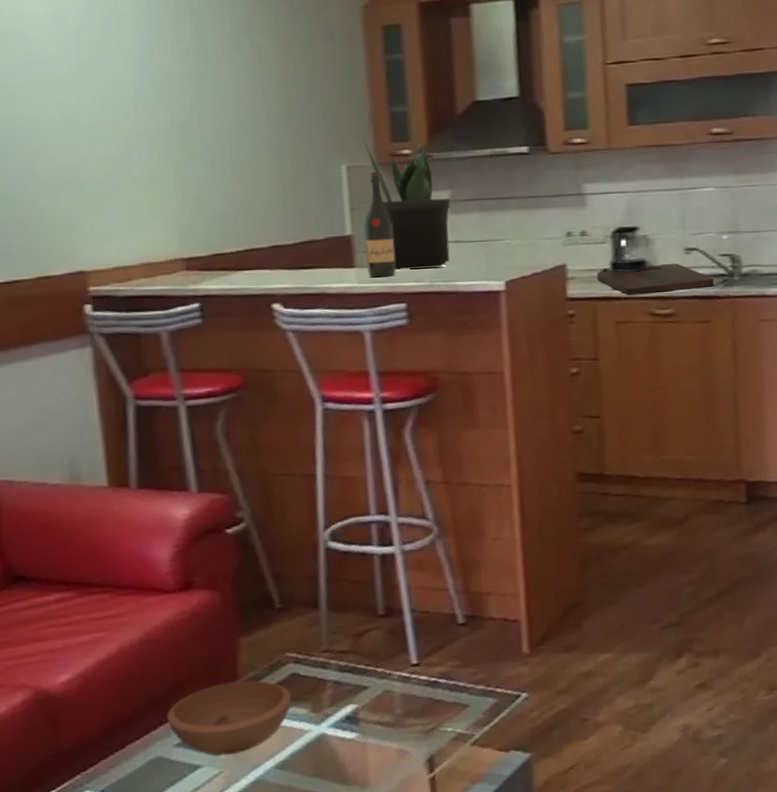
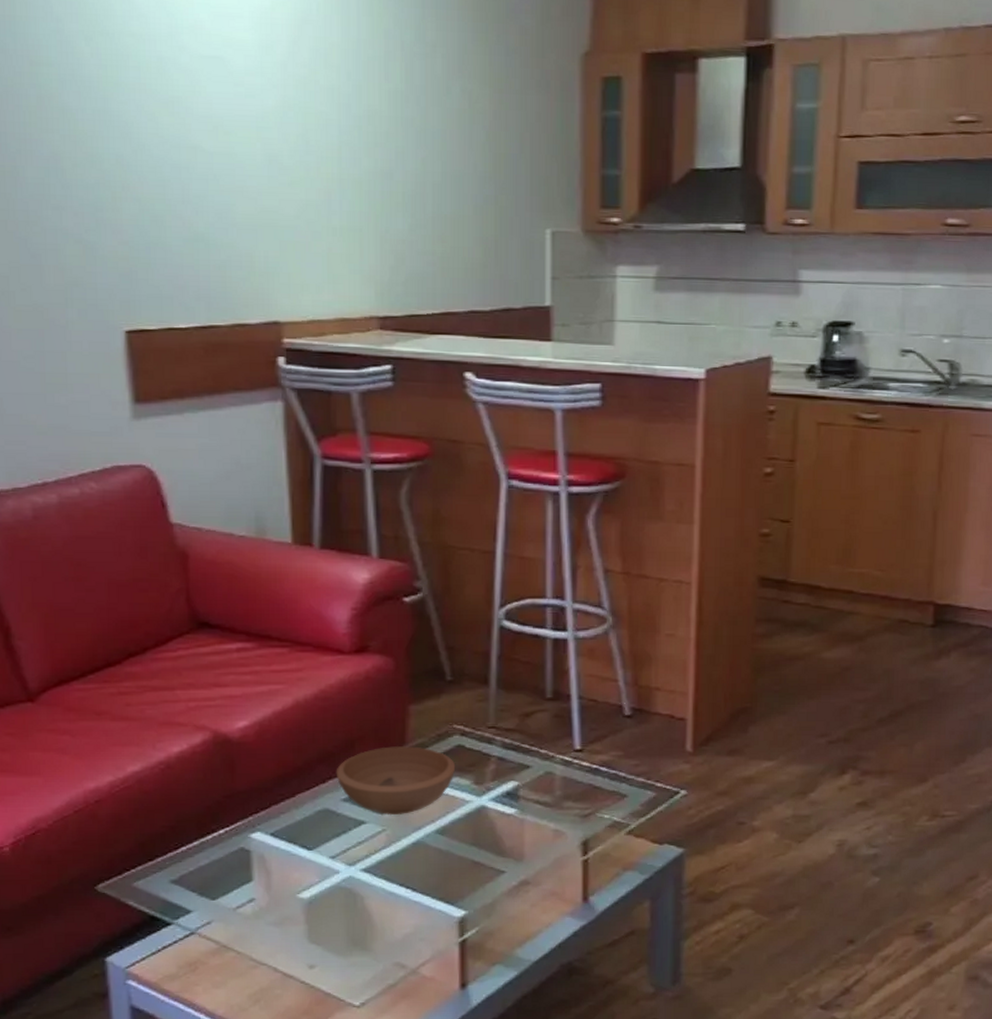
wine bottle: present [364,171,396,278] -> none [564,239,595,354]
planter: present [365,142,451,270] -> none [573,207,657,349]
cutting board: present [597,264,715,296] -> none [803,365,929,397]

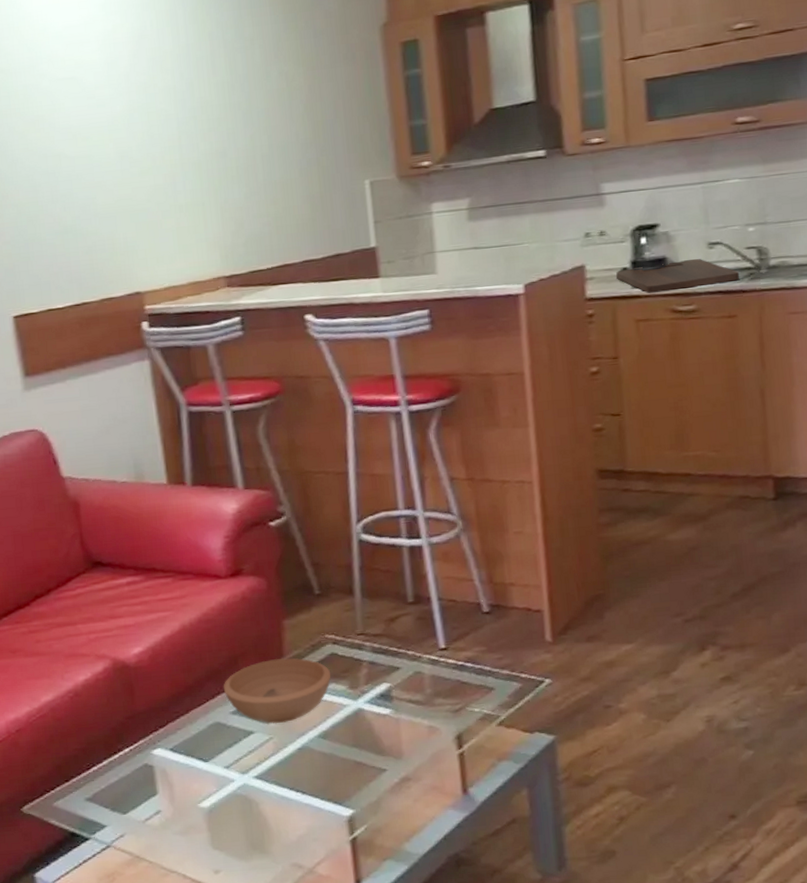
cutting board: none [803,365,929,397] -> present [616,259,740,294]

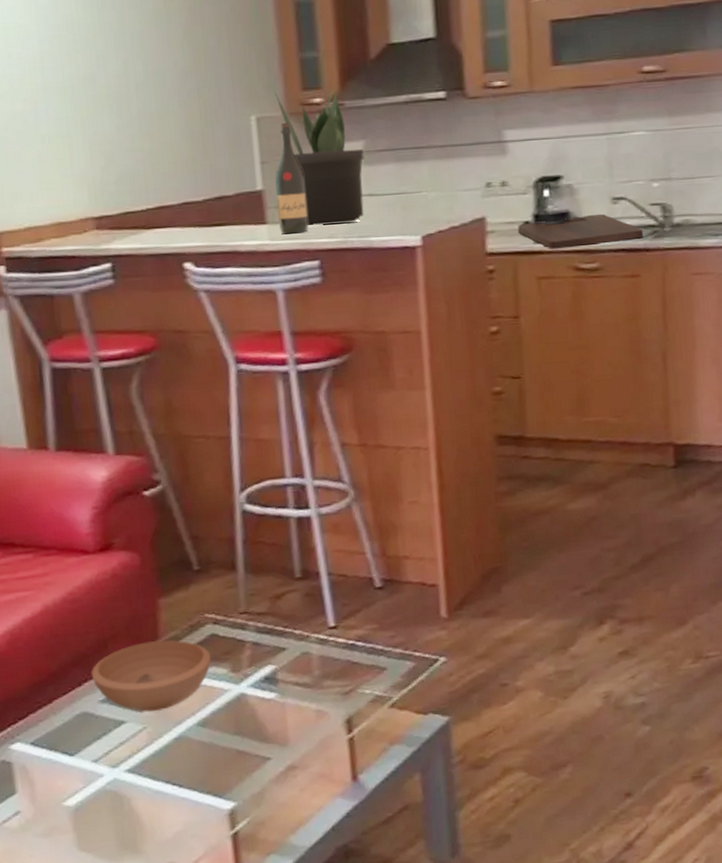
planter: none [387,153,470,279] -> present [275,90,364,226]
wine bottle: none [387,184,418,287] -> present [275,122,309,235]

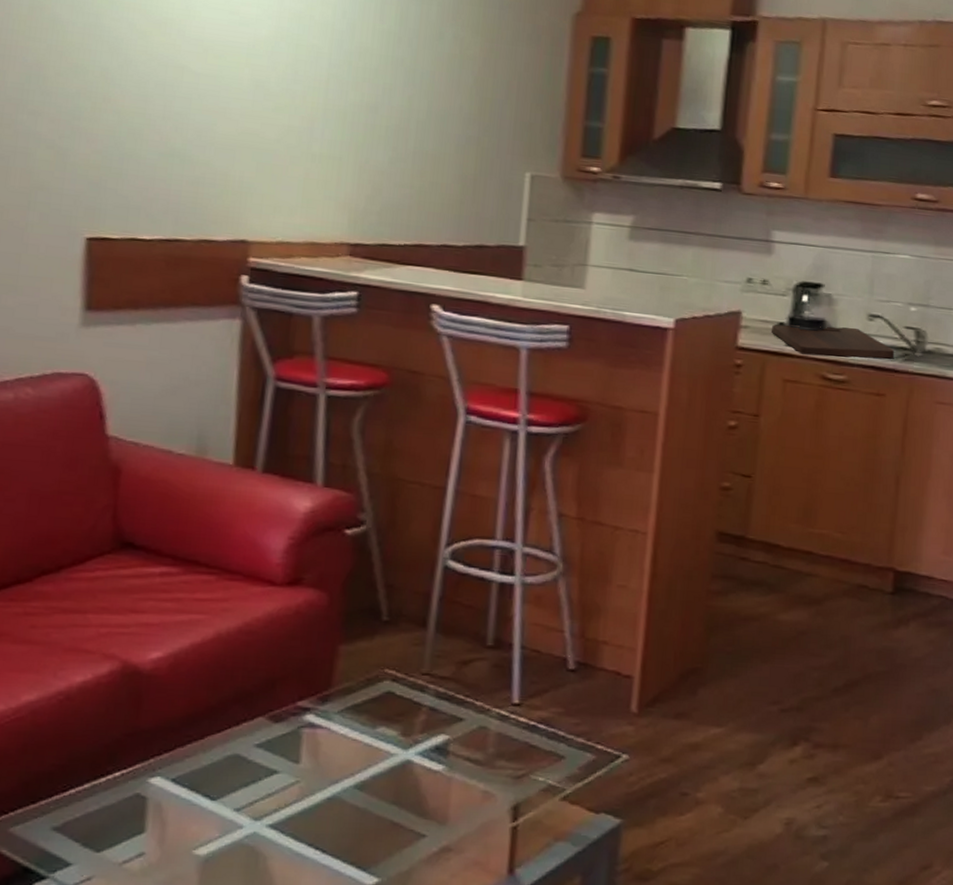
bowl: present [91,640,212,713] -> none [251,689,383,766]
planter: present [275,90,364,226] -> none [553,154,632,294]
wine bottle: present [275,122,309,235] -> none [534,184,569,296]

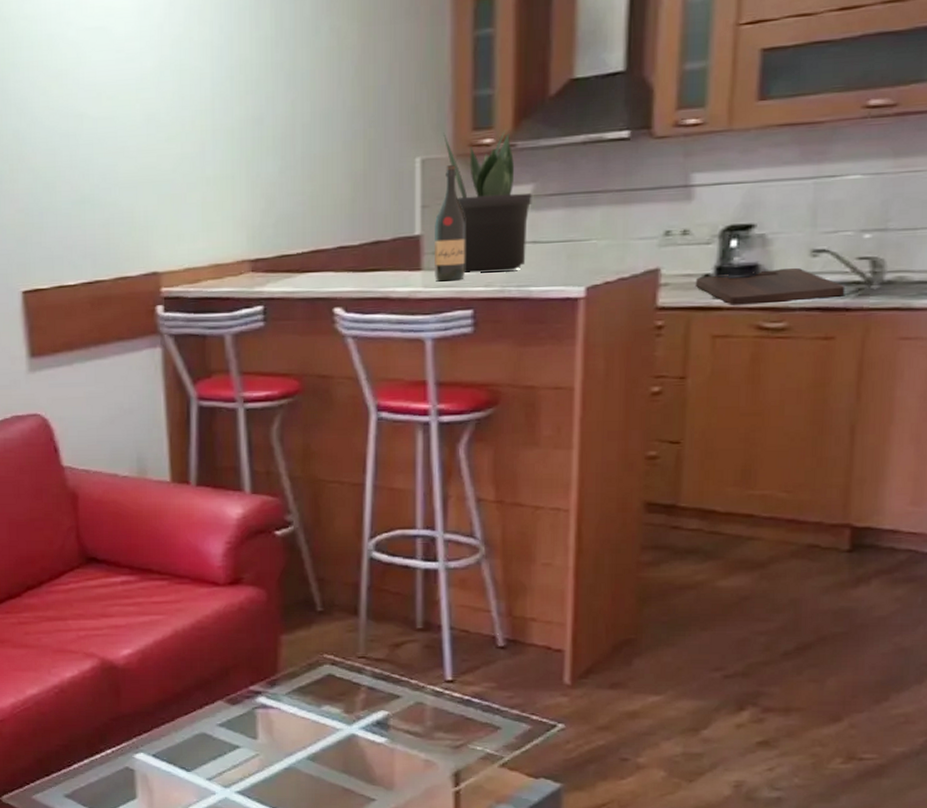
wine bottle: none [534,184,569,296] -> present [435,164,466,282]
planter: none [553,154,632,294] -> present [443,130,532,274]

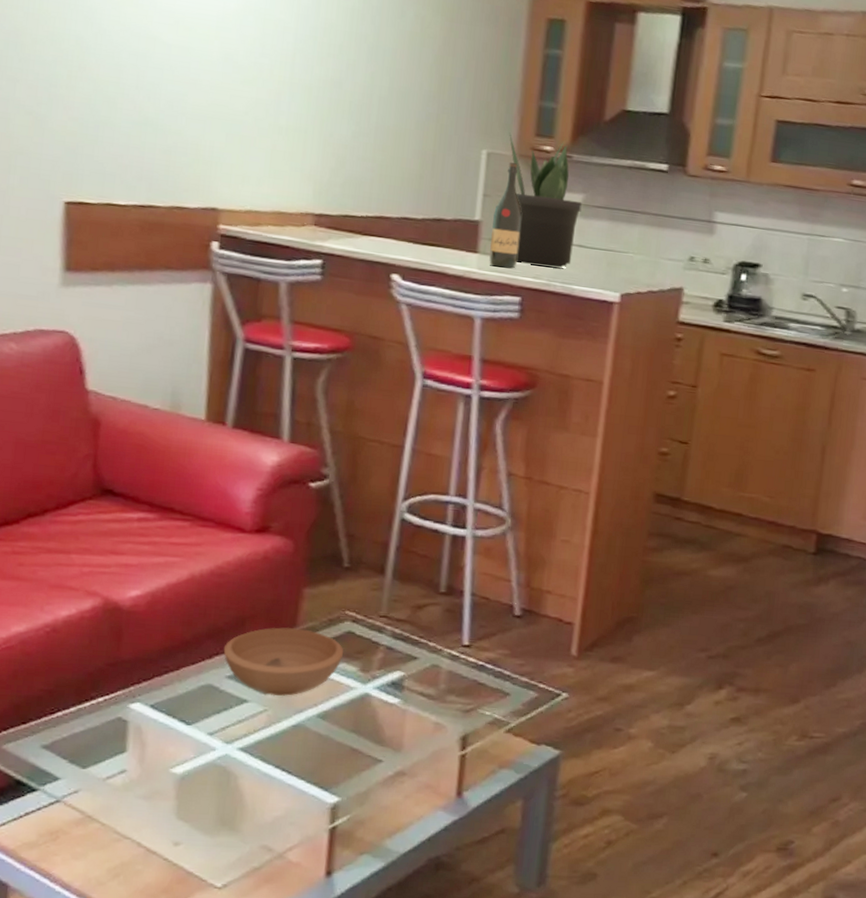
bowl: none [212,675,326,741] -> present [223,627,344,696]
cutting board: present [696,268,846,307] -> none [711,301,826,337]

